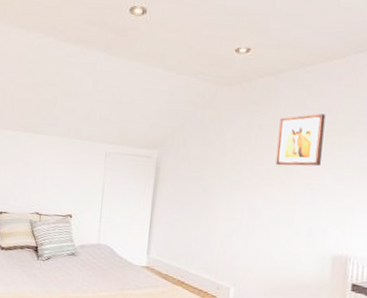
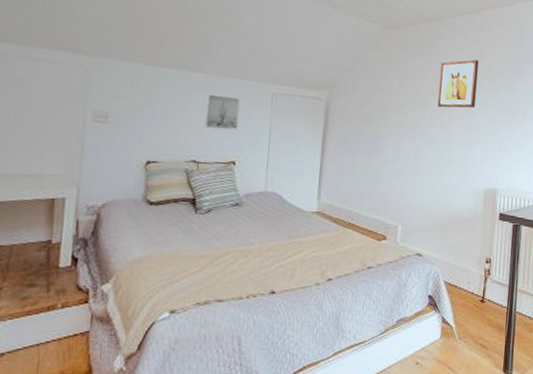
wall art: none [46,153,77,186] -> present [204,94,240,130]

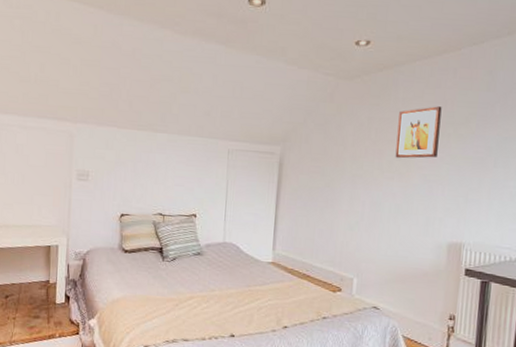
wall art: present [204,94,240,130] -> none [168,152,199,185]

